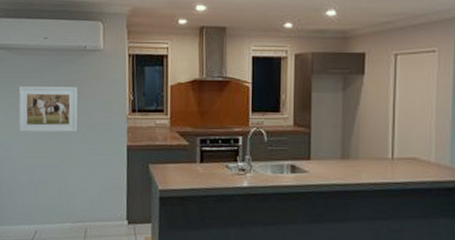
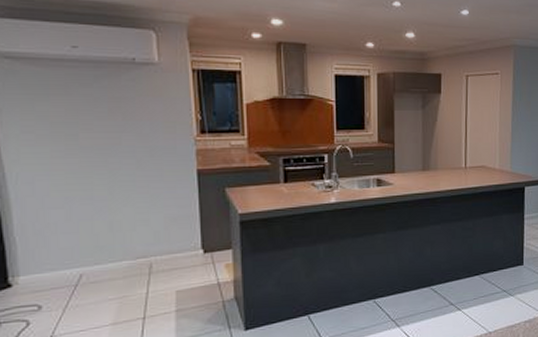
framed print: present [18,86,78,133] -> none [39,105,131,161]

